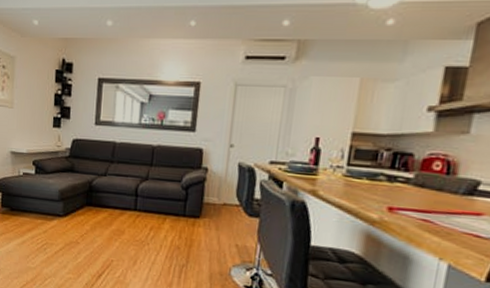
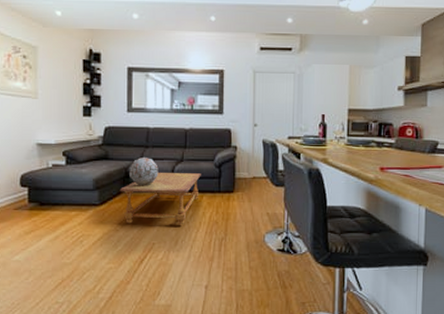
coffee table: none [82,188,166,246] -> present [119,172,201,225]
decorative sphere: none [93,172,122,202] -> present [129,158,159,185]

